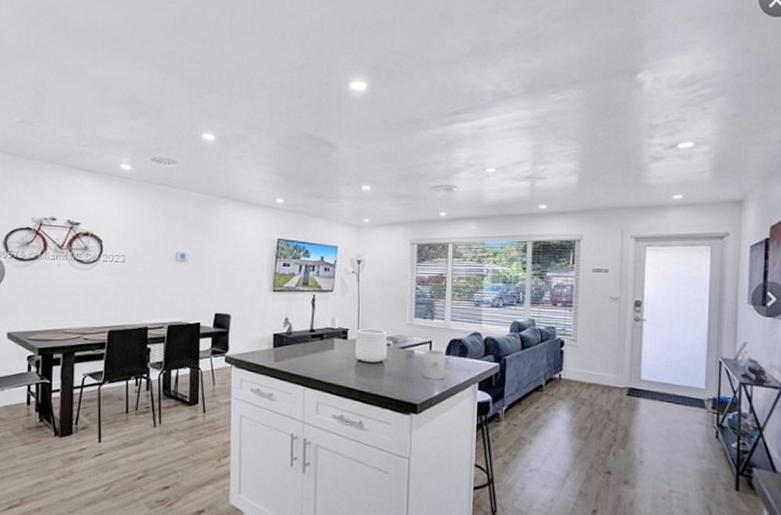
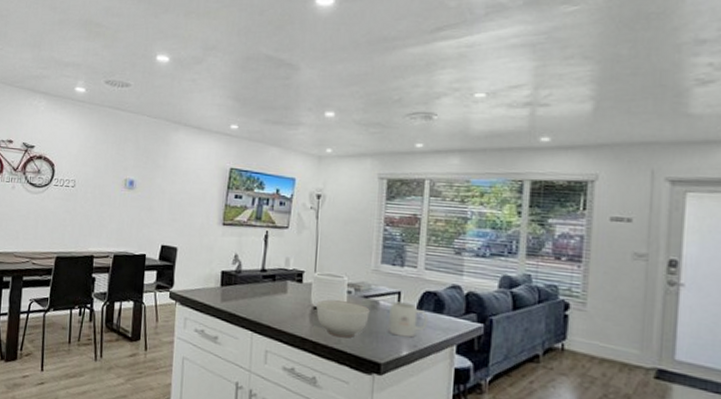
bowl: none [360,352,406,385] -> present [316,299,370,338]

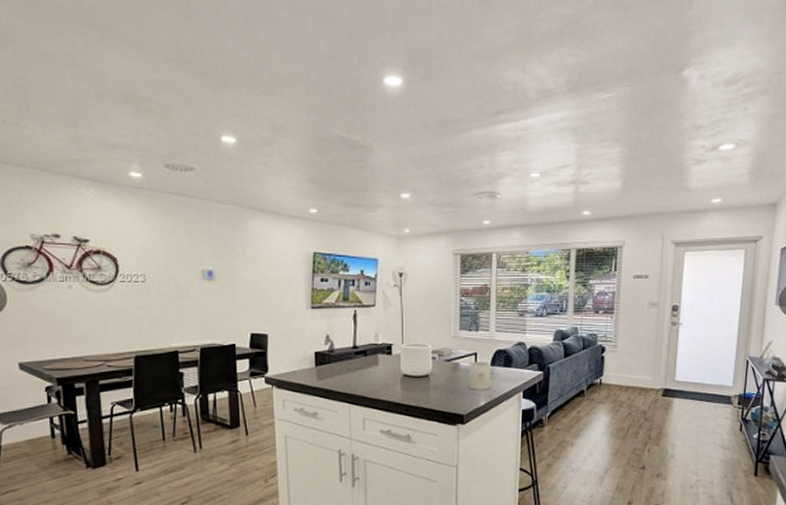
bowl: present [316,299,370,338] -> none [406,367,452,398]

